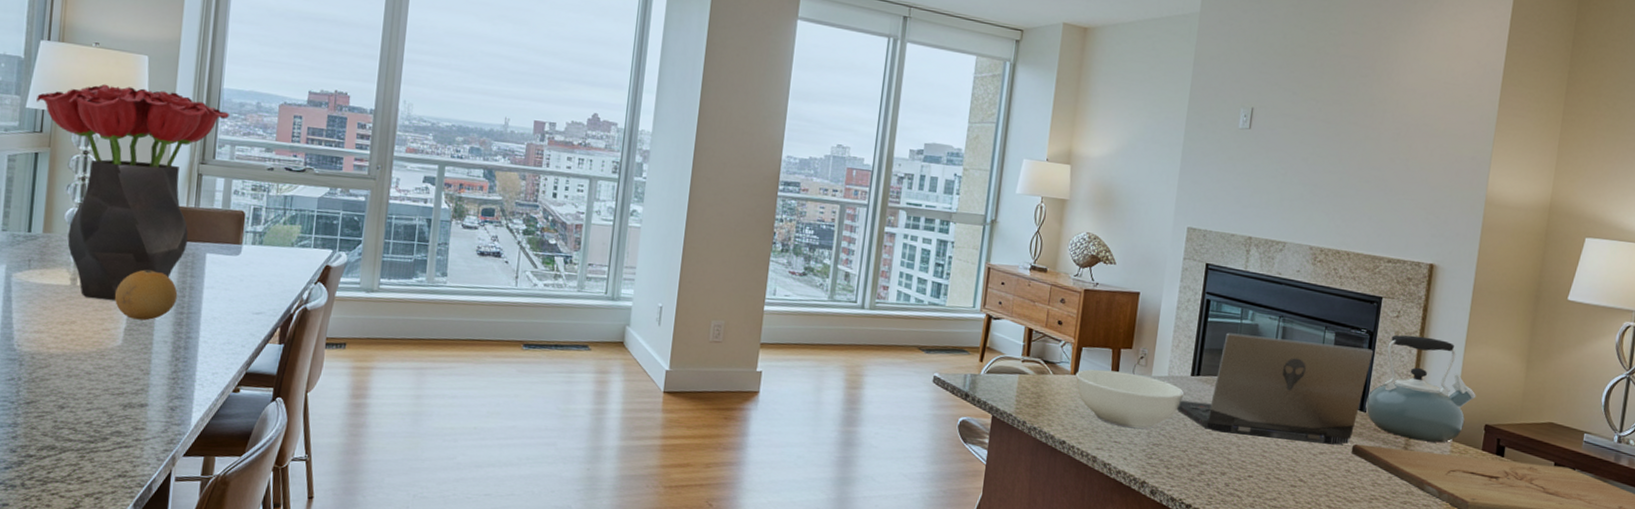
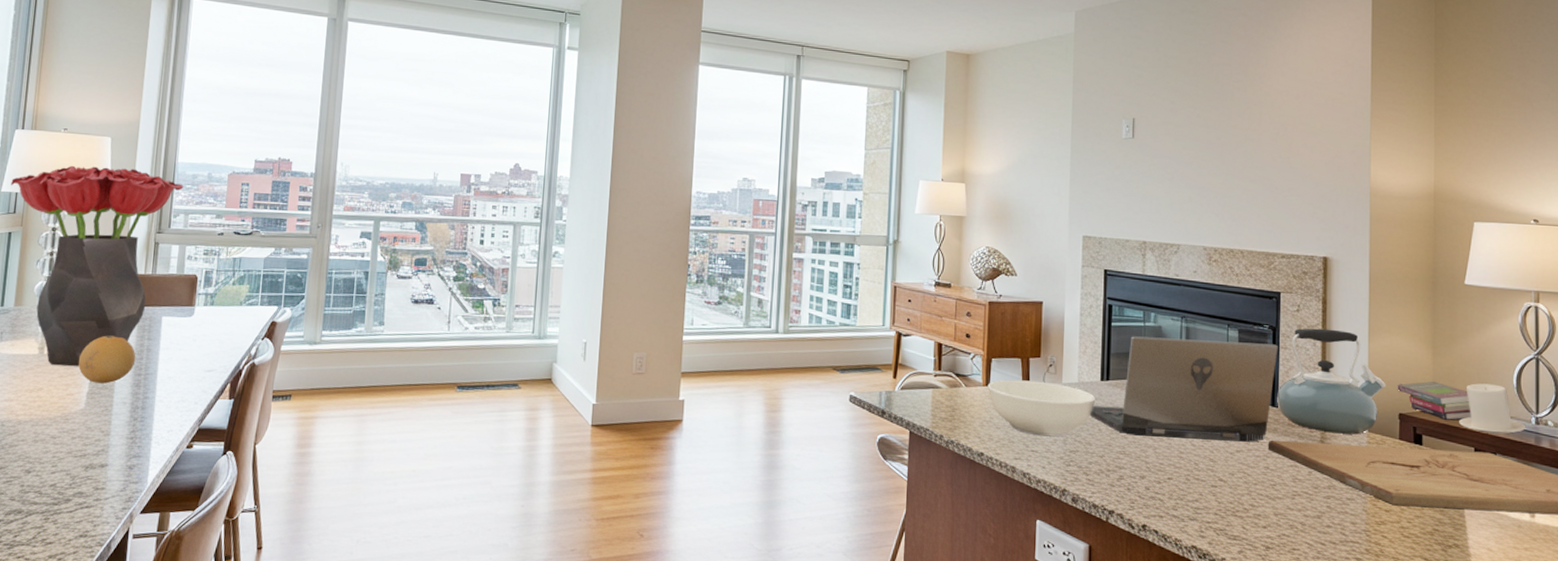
books: none [1487,394,1557,435] -> present [1397,381,1471,421]
candle: none [1543,399,1608,451] -> present [1459,383,1526,435]

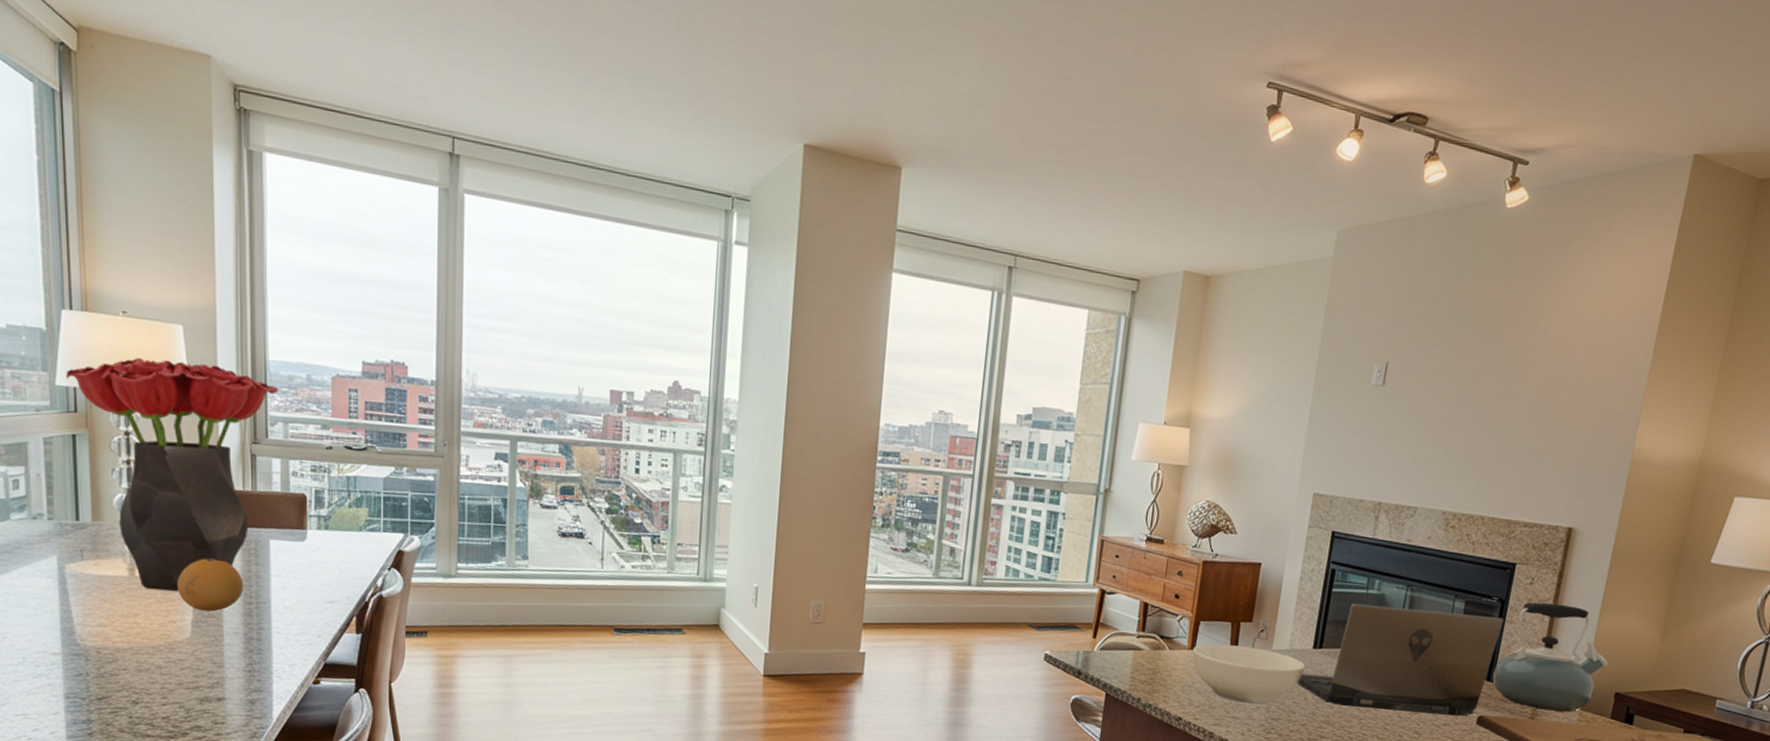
books: present [1397,381,1471,421] -> none [1619,661,1690,702]
candle: present [1459,383,1526,435] -> none [1674,665,1741,717]

